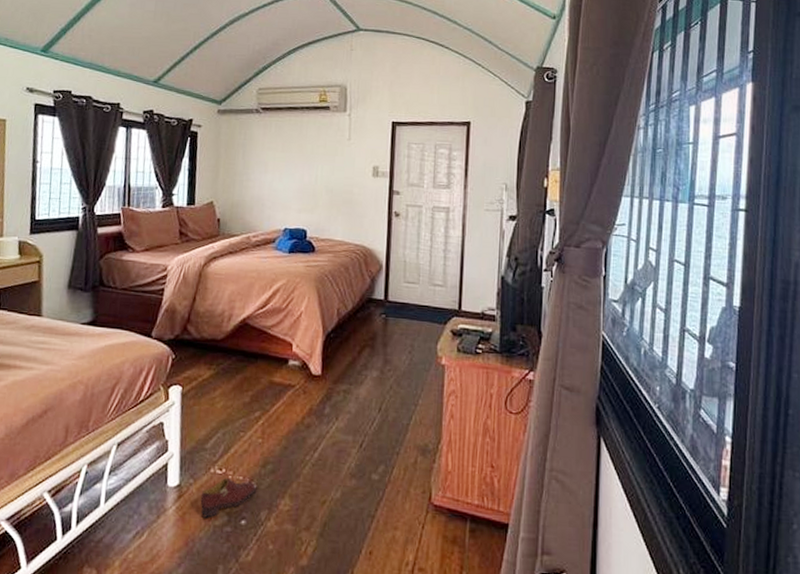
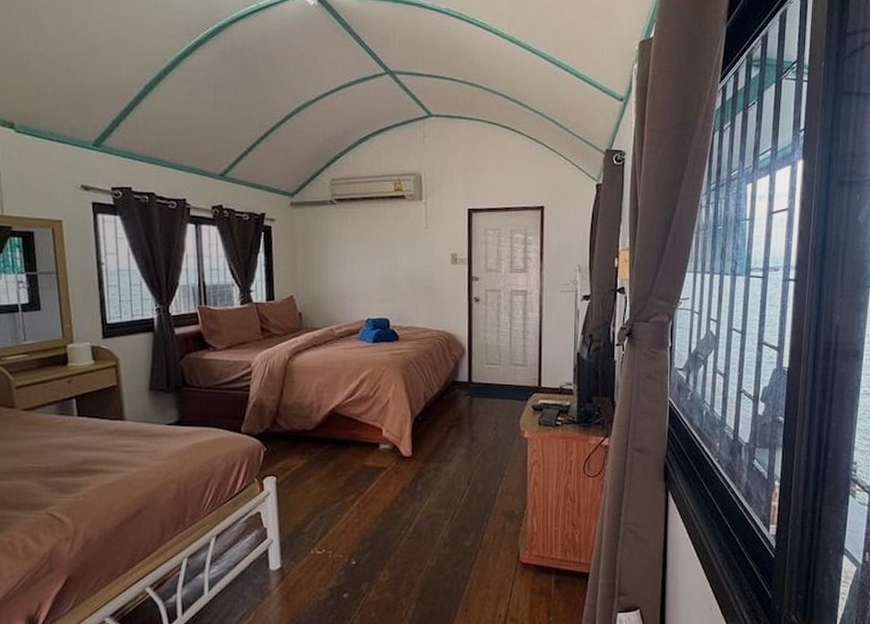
shoe: present [200,478,256,518] -> none [303,558,356,595]

